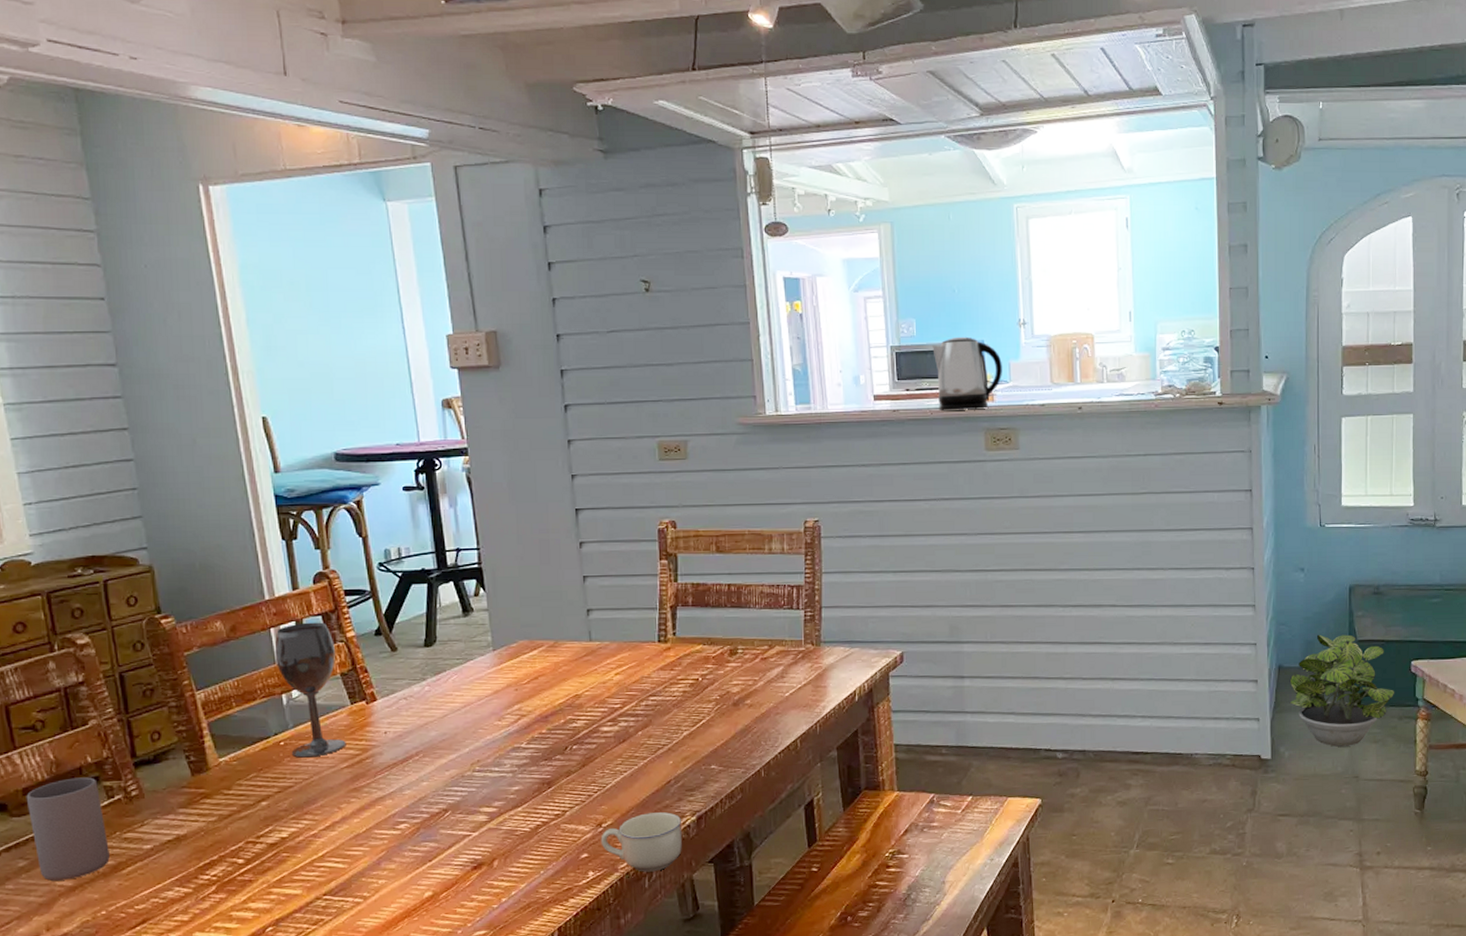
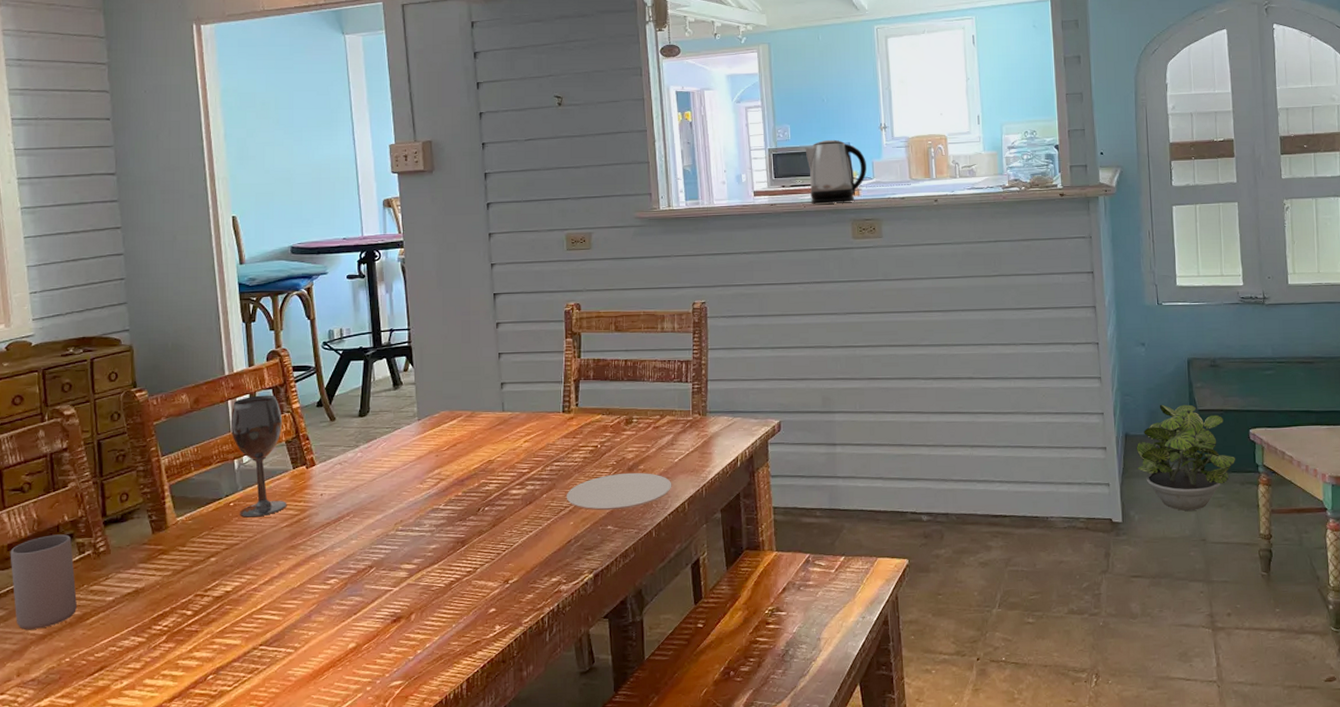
cup: present [600,812,682,872] -> none [507,570,580,627]
plate: none [664,707,783,749] -> present [566,472,672,511]

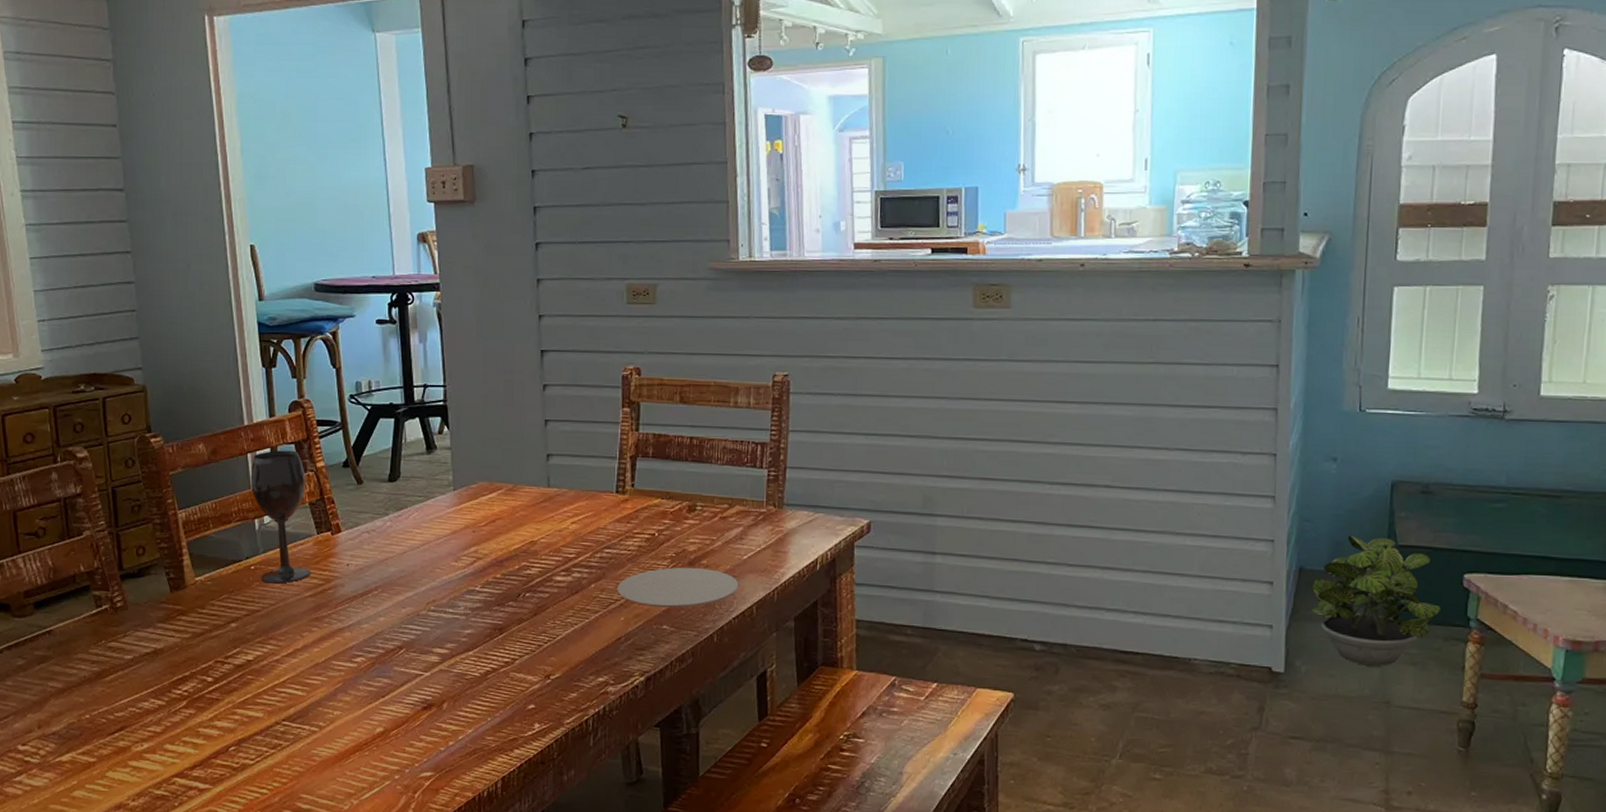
cup: present [10,534,77,629] -> none [27,585,95,682]
kettle: present [805,139,866,205] -> none [921,182,997,264]

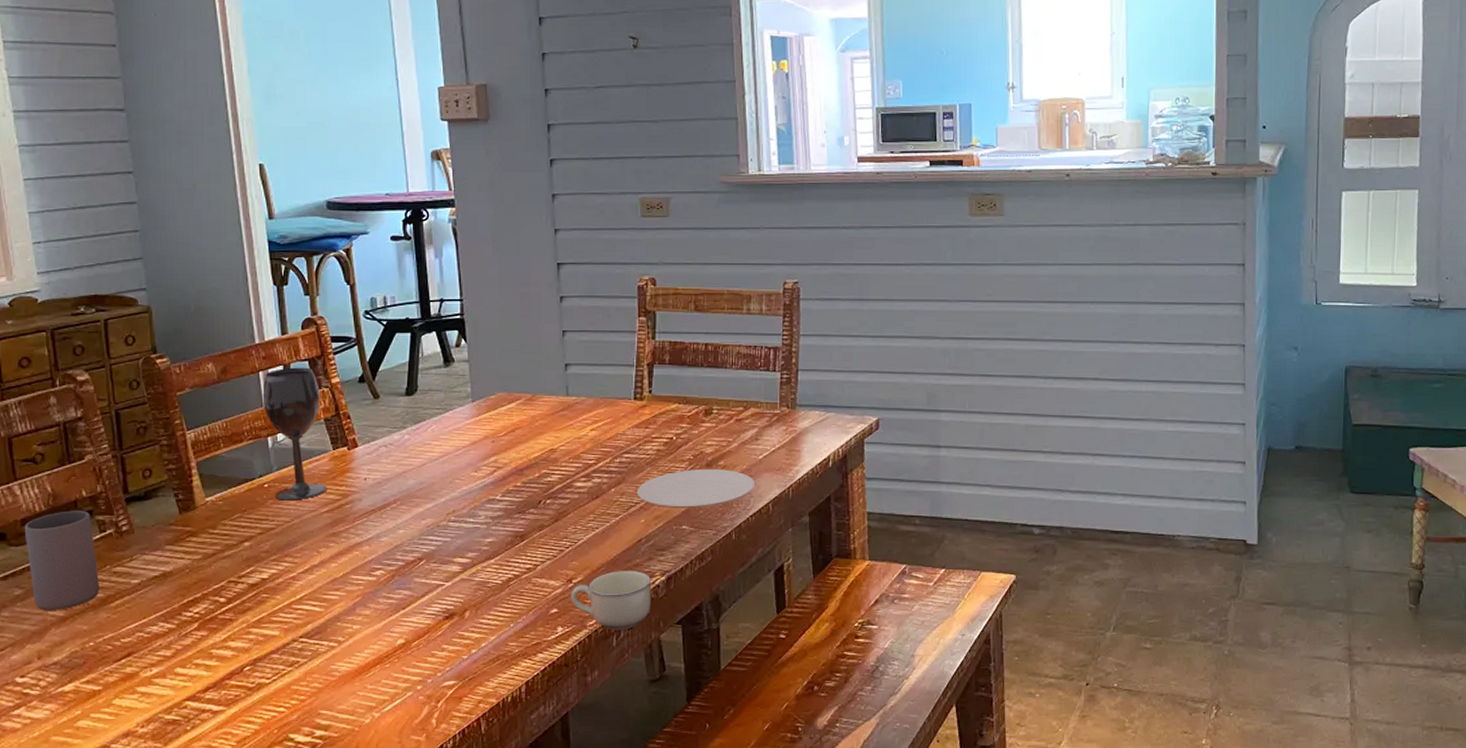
cup: none [27,585,95,682] -> present [24,511,99,610]
cup: none [548,669,629,730] -> present [570,571,651,630]
potted plant: present [1310,535,1442,666] -> none [1278,416,1392,535]

